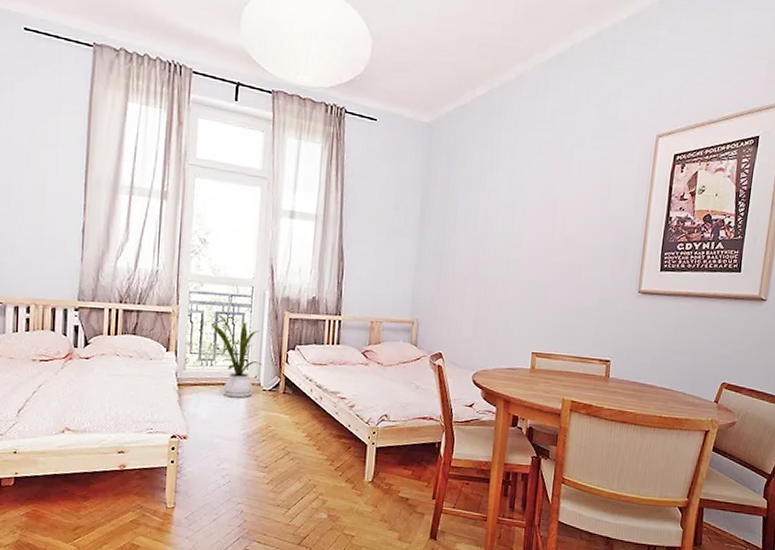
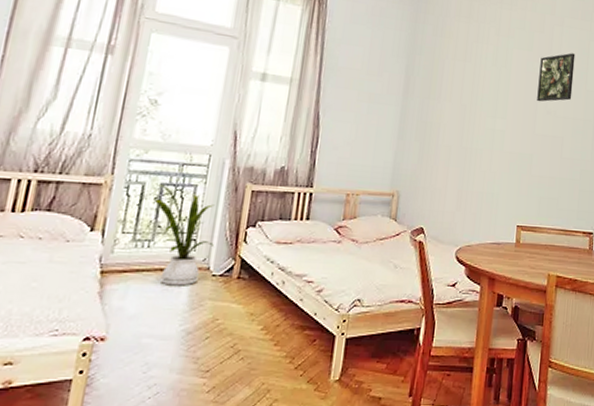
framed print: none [553,176,596,230] -> present [537,53,576,102]

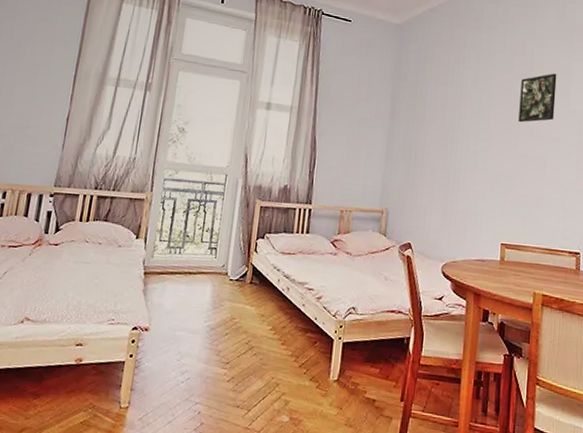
house plant: present [153,185,215,286] -> none [183,200,231,288]

